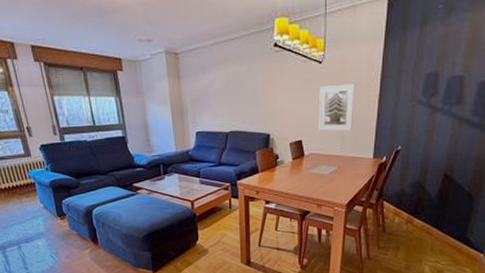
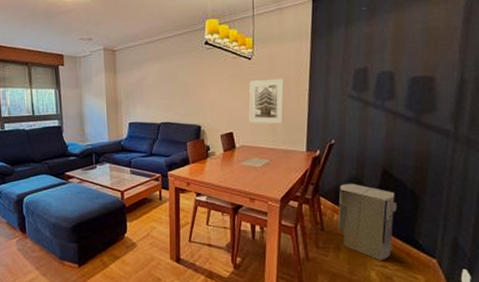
air purifier: none [398,188,454,258] -> present [338,184,397,261]

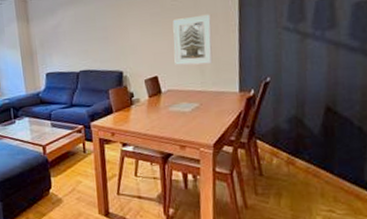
air purifier: present [338,184,397,261] -> none [277,124,343,206]

